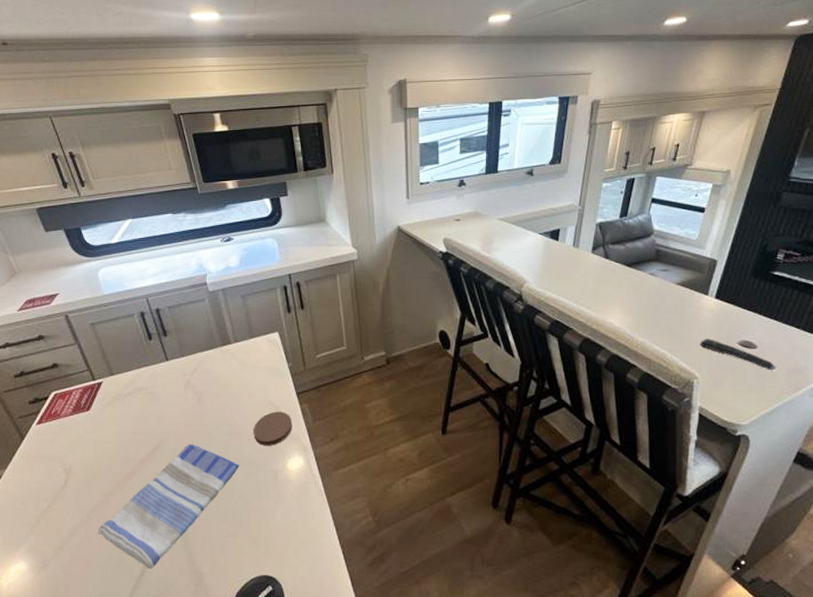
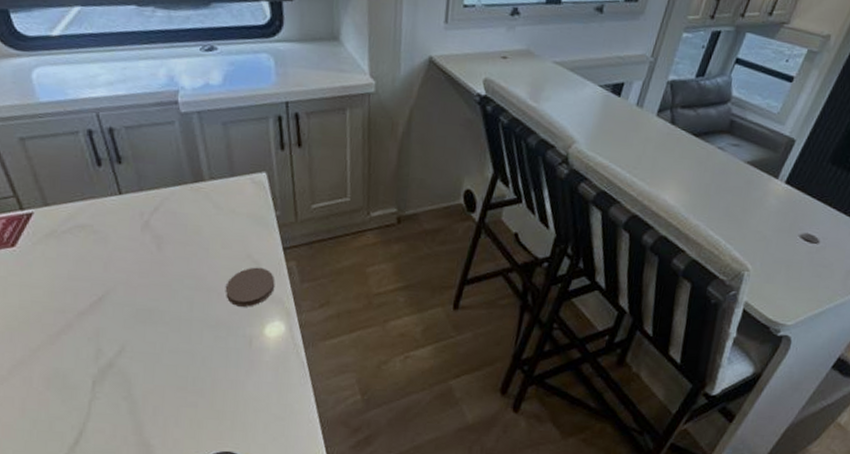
dish towel: present [97,443,239,569] -> none [21,296,205,437]
remote control: present [699,338,777,370] -> none [758,227,836,269]

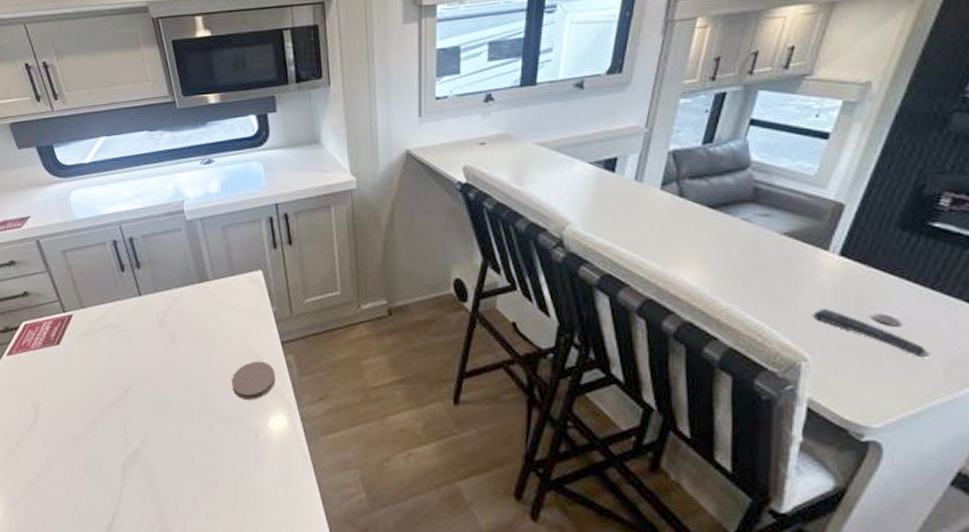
remote control: none [758,227,836,269] -> present [812,309,931,357]

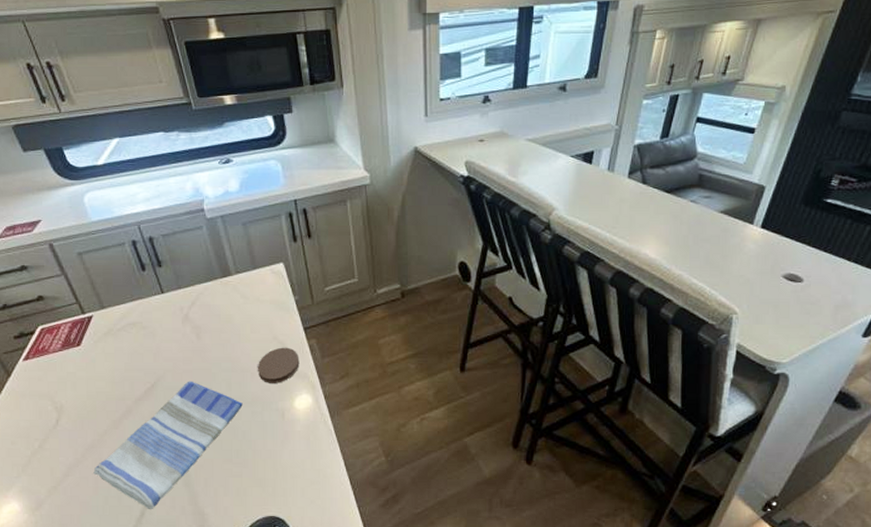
dish towel: none [65,389,215,522] -> present [93,381,243,509]
remote control: present [812,309,931,357] -> none [741,271,823,305]

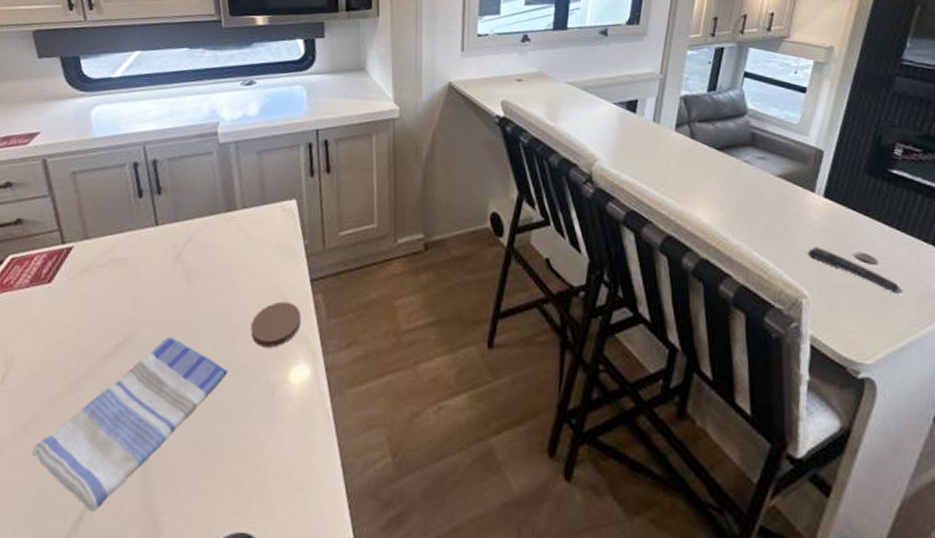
remote control: none [741,271,823,305] -> present [807,247,904,294]

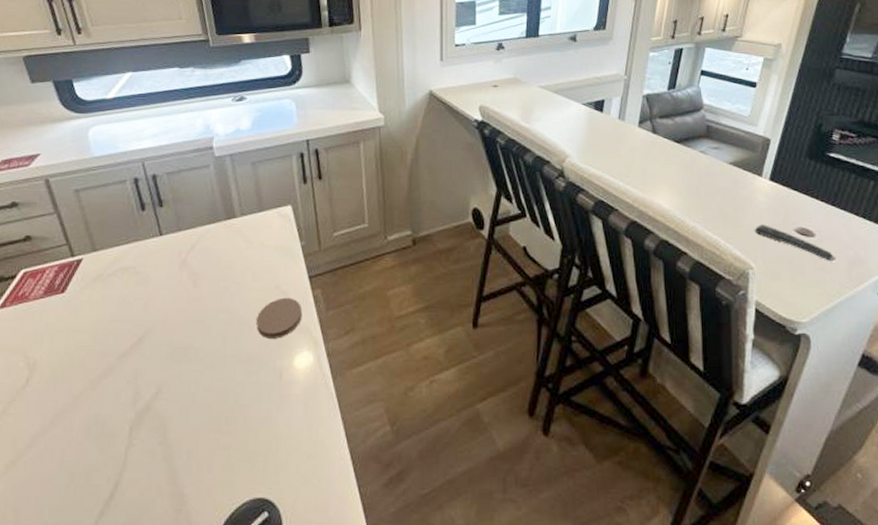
dish towel: present [31,336,228,511] -> none [61,334,237,489]

